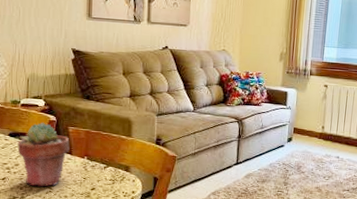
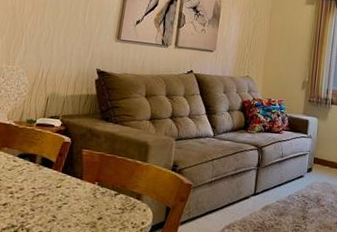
potted succulent: present [17,123,70,187] -> none [25,144,82,215]

